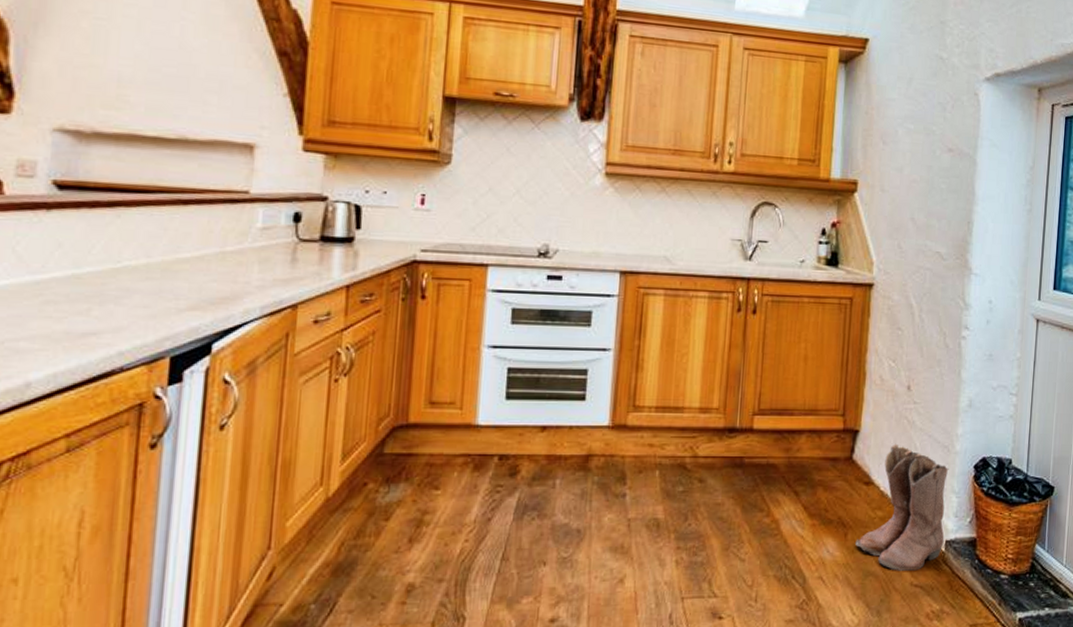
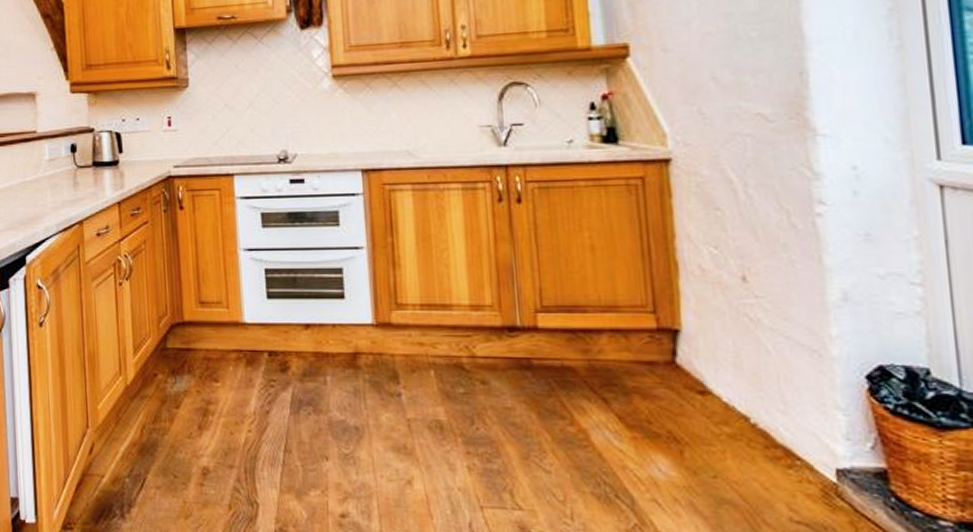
boots: present [855,443,949,571] -> none [697,346,834,503]

